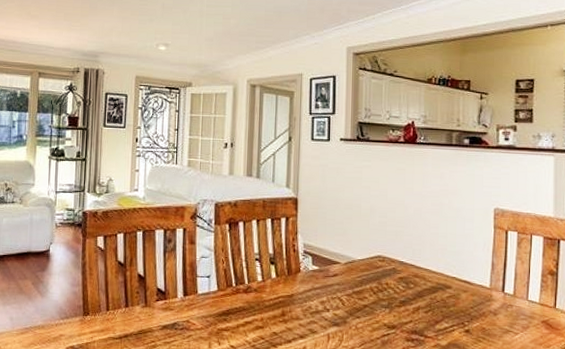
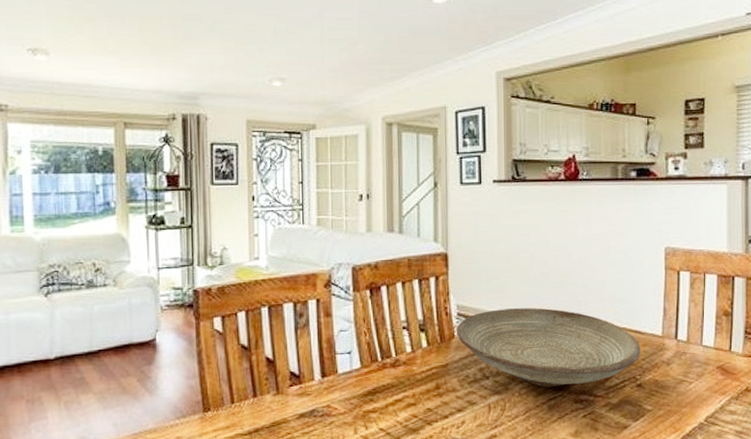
decorative bowl: none [301,250,469,325] -> present [455,307,641,388]

